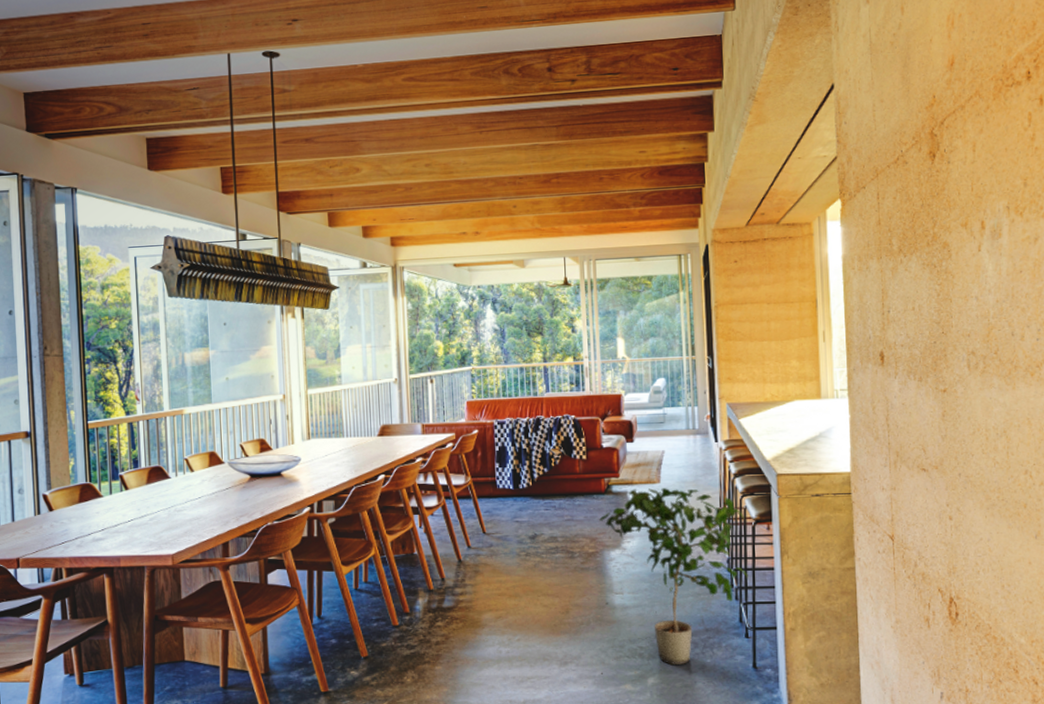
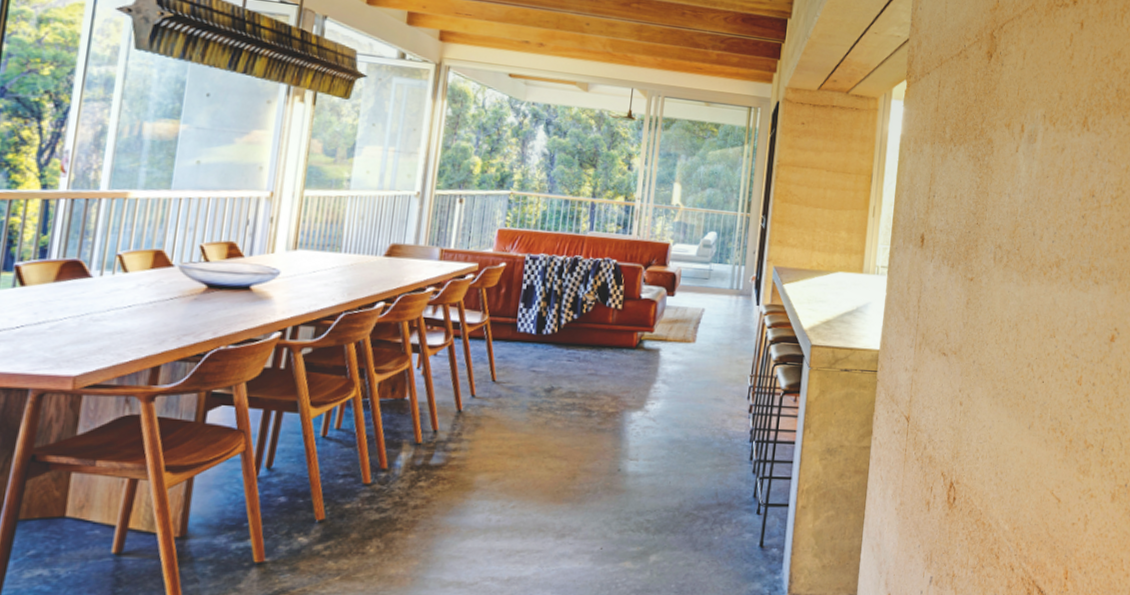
potted plant: present [599,488,749,664] -> none [625,346,774,541]

